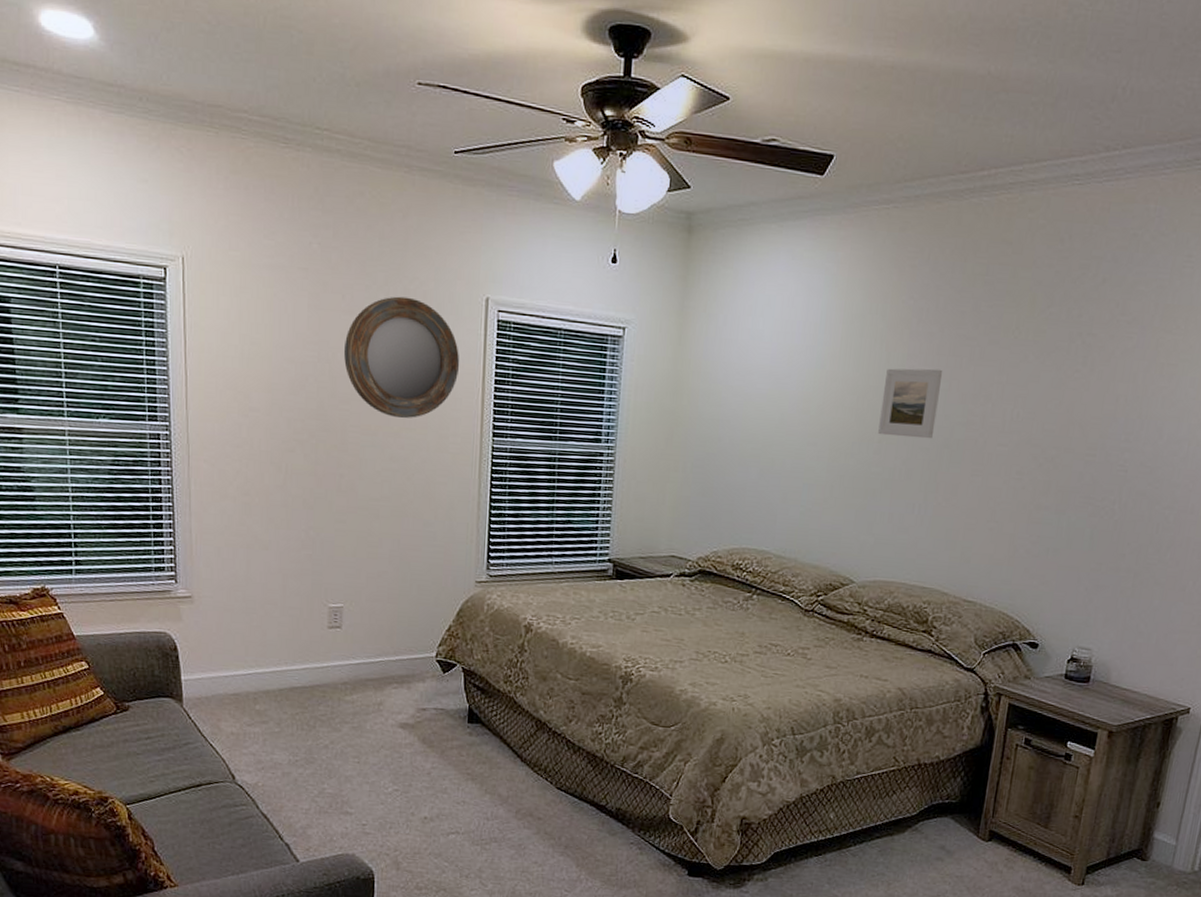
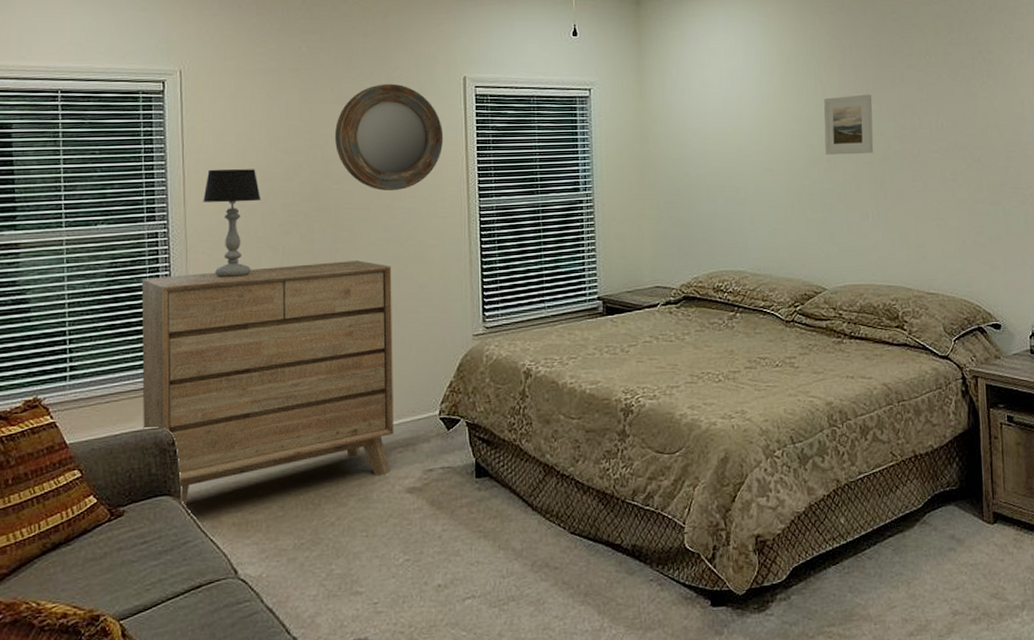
dresser: none [144,480,397,711] -> present [141,260,394,507]
table lamp: none [205,372,266,491] -> present [203,168,262,278]

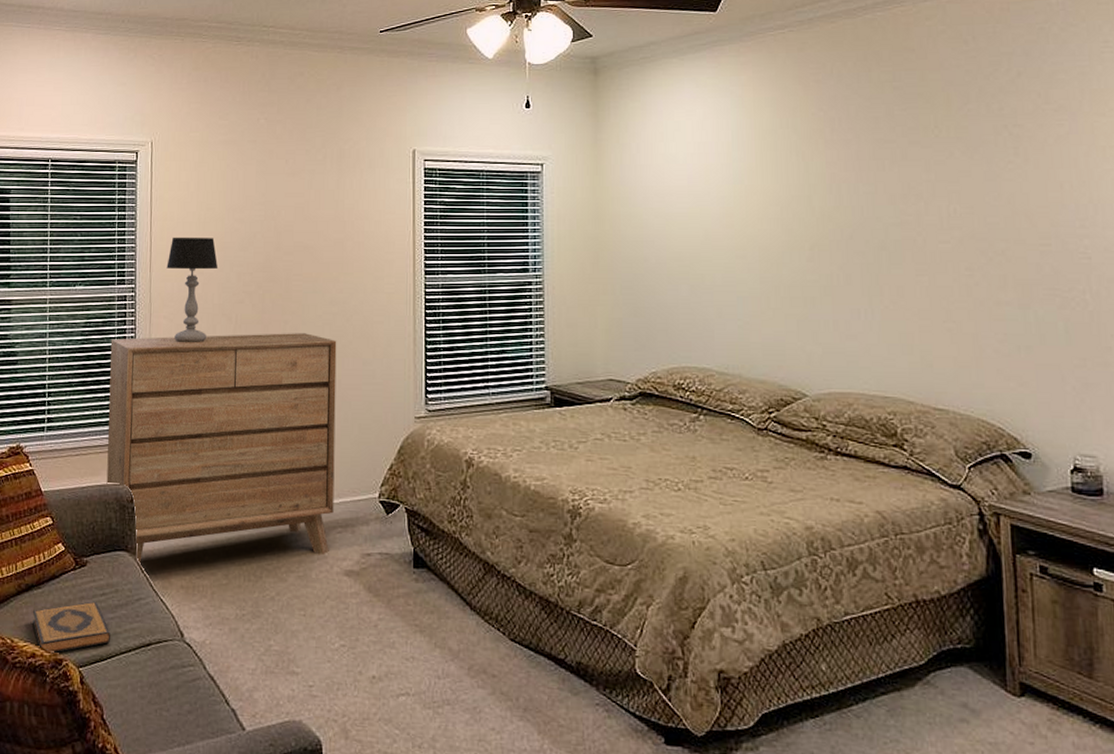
hardback book: none [61,550,155,611] -> present [32,601,110,654]
home mirror: present [335,83,444,191] -> none [288,156,392,265]
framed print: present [823,94,874,156] -> none [806,173,868,243]

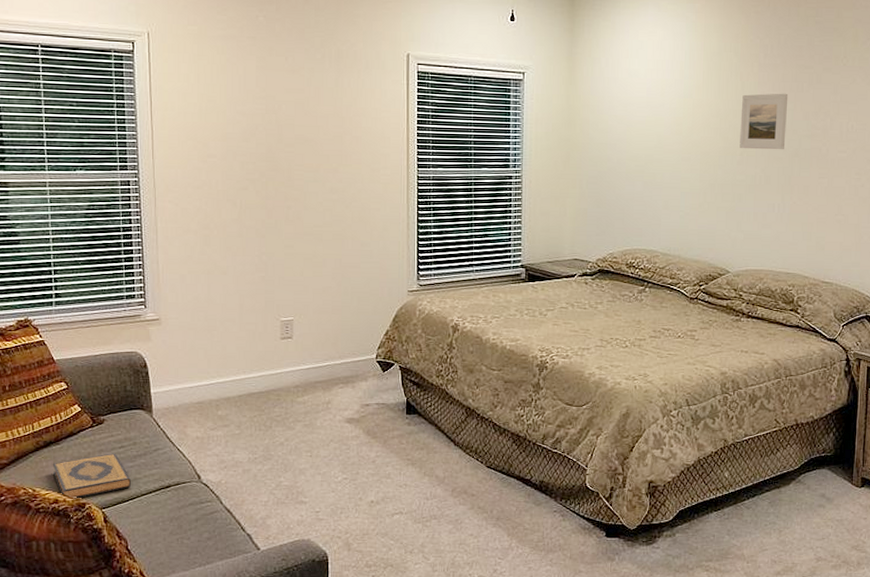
dresser: present [106,333,337,564] -> none [116,217,337,420]
table lamp: present [166,237,219,343] -> none [169,126,222,226]
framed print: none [806,173,868,243] -> present [740,93,789,150]

